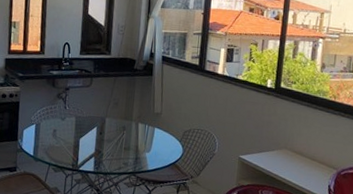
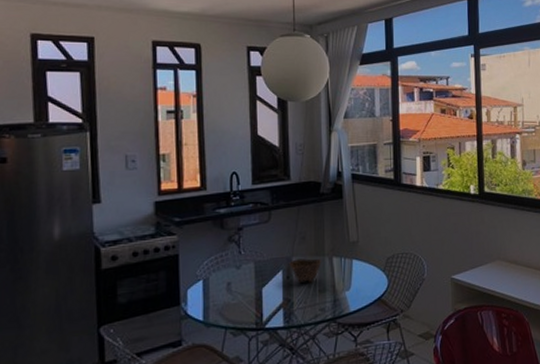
bowl: none [103,120,130,141] -> present [289,258,322,284]

